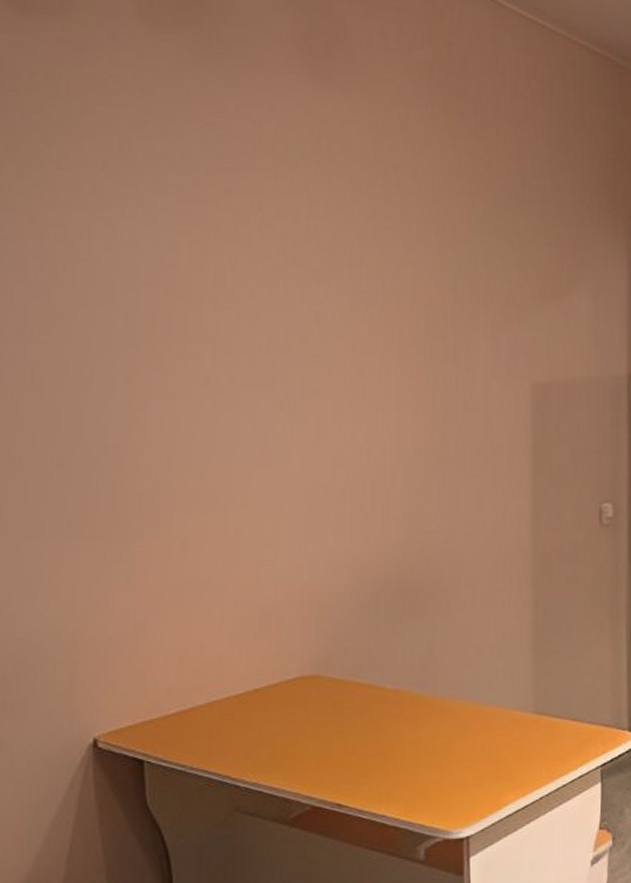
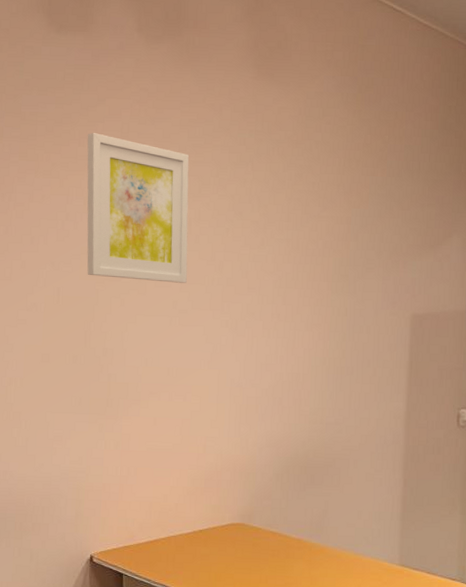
wall art: none [68,151,222,353] -> present [87,133,189,283]

